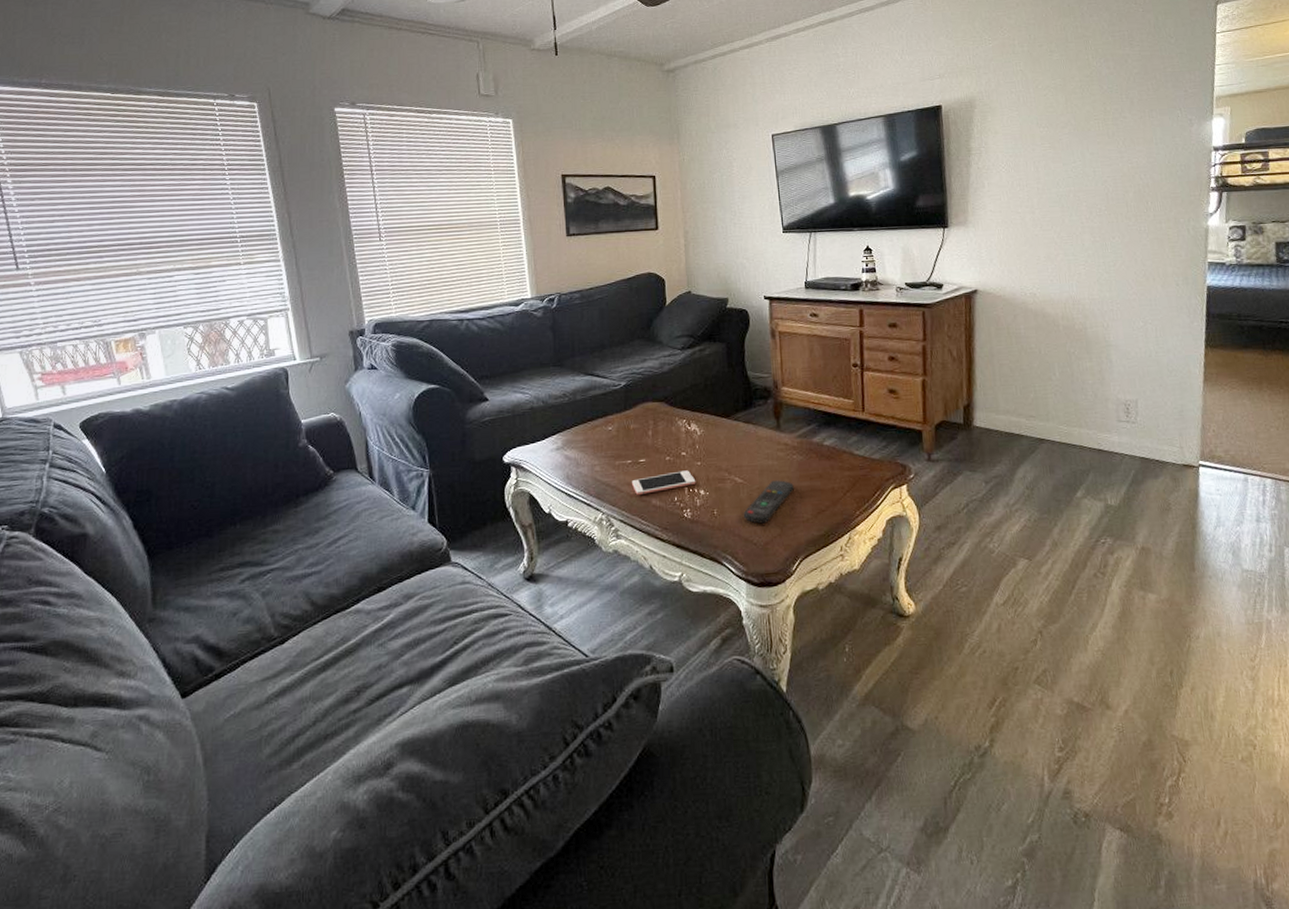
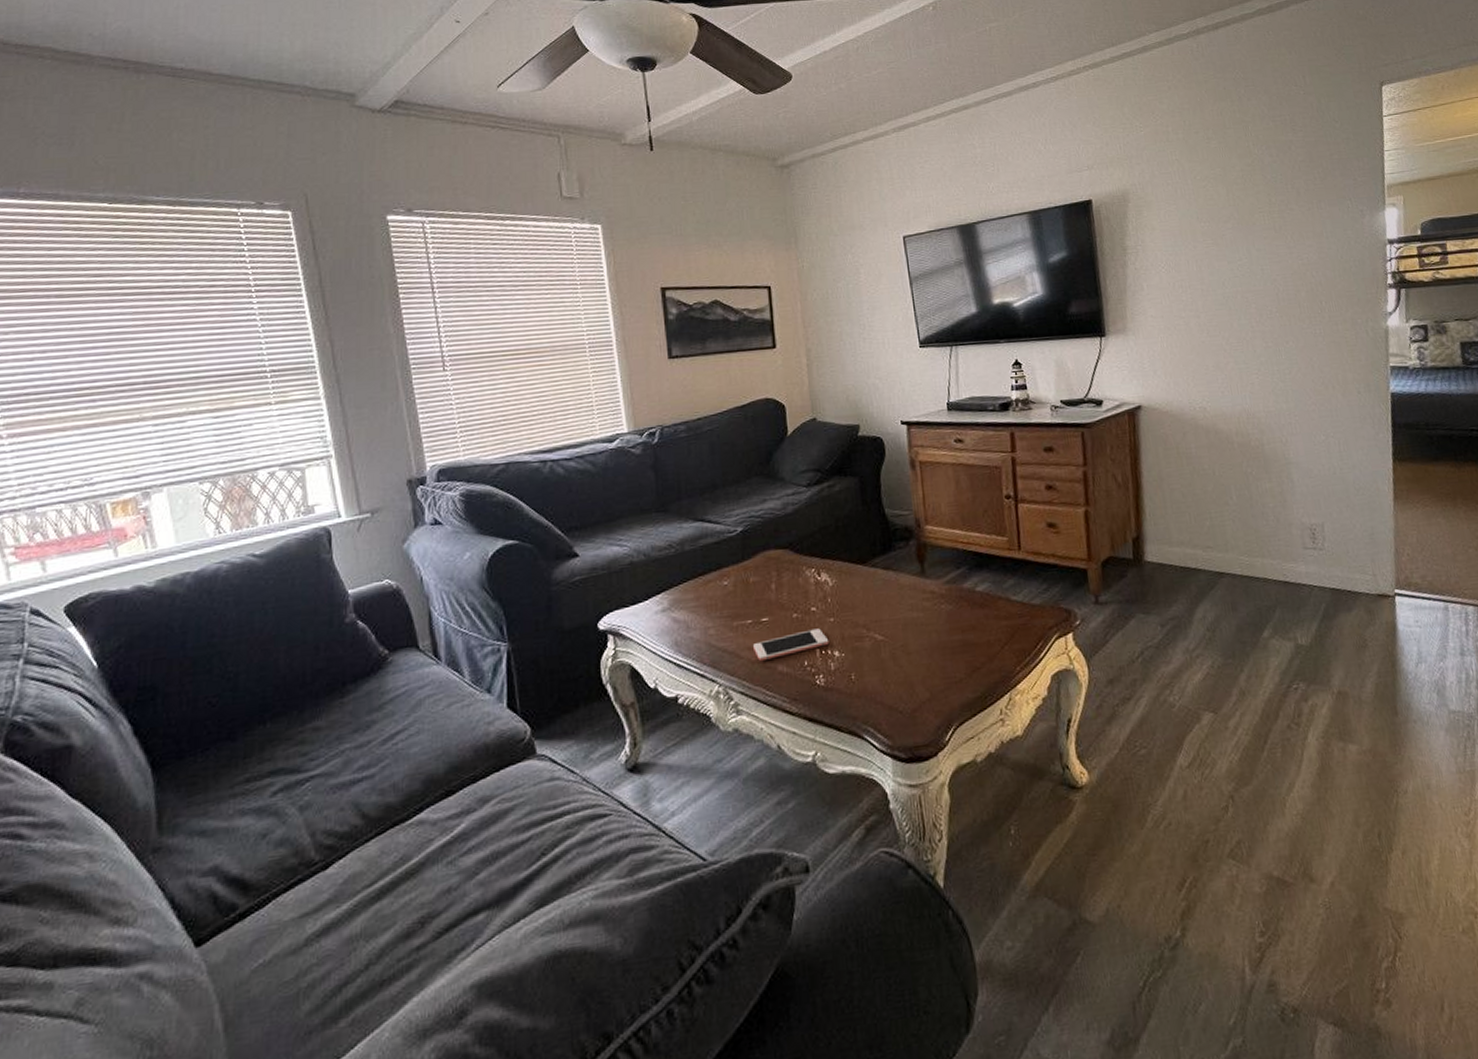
remote control: present [743,480,794,524] -> none [885,634,944,688]

